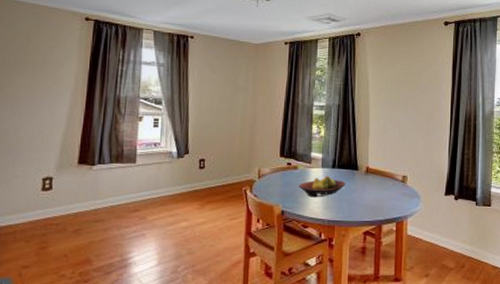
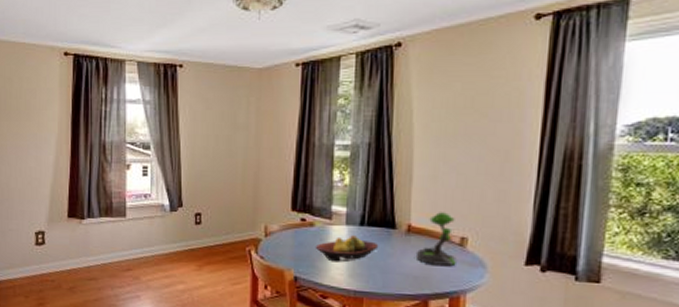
plant: none [372,157,400,197] -> present [415,212,456,266]

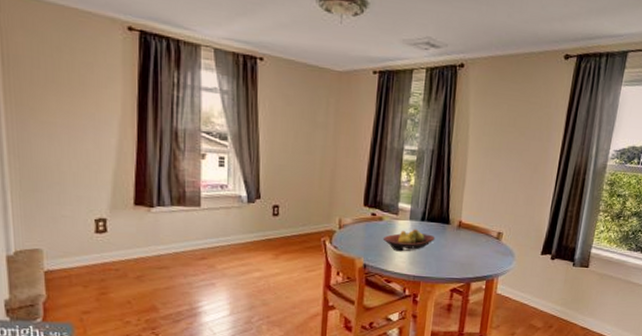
plant: present [415,212,456,266] -> none [463,211,495,255]

